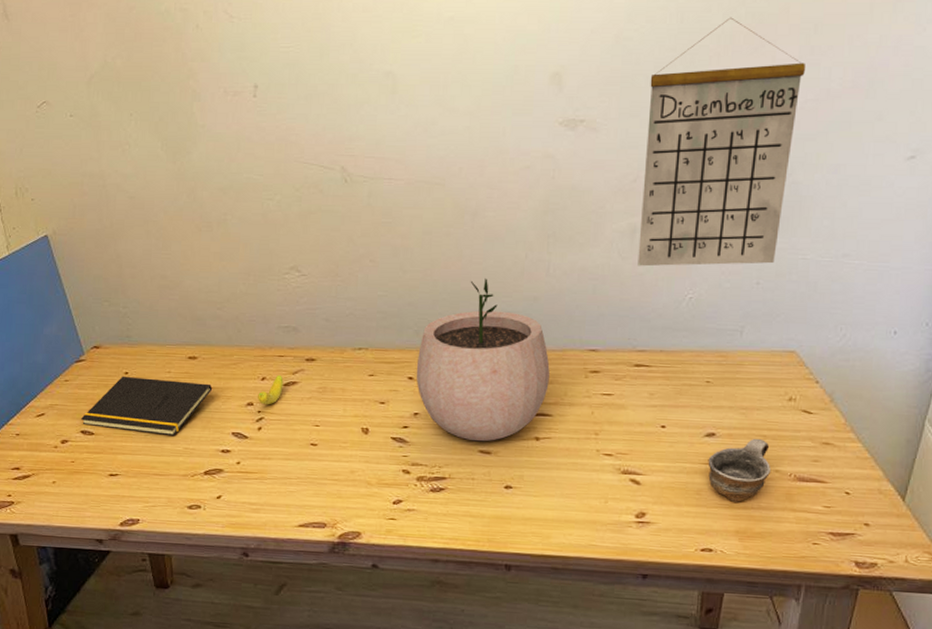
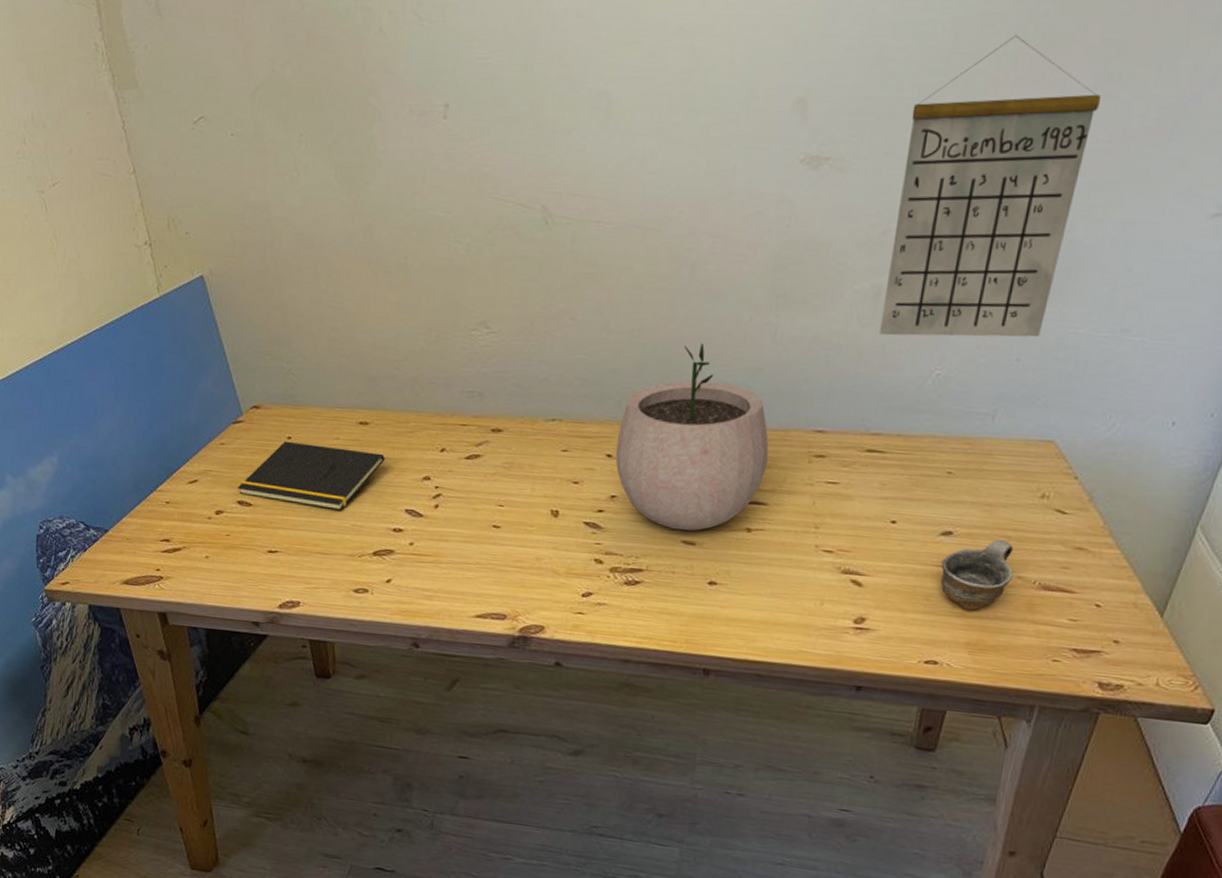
fruit: present [258,374,284,405] -> none [435,446,465,480]

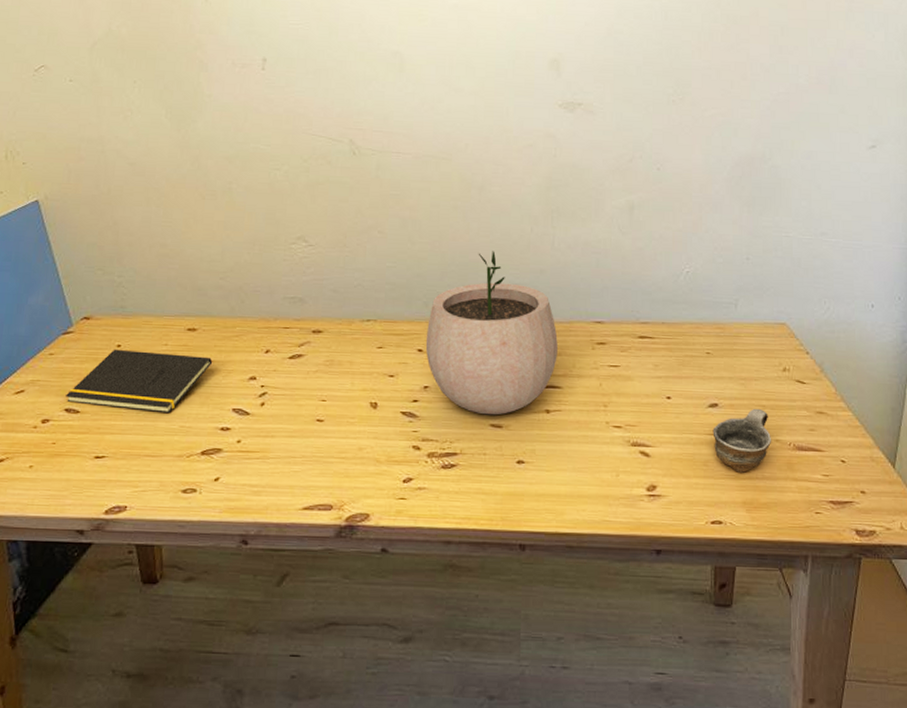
calendar: present [879,35,1102,338] -> none [637,17,777,242]

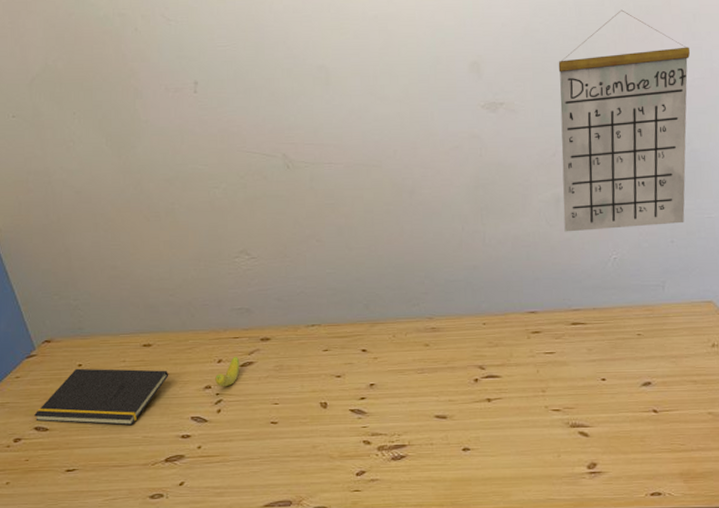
fruit: none [261,347,289,379] -> present [215,356,240,387]
plant pot: present [425,251,558,415] -> none [368,251,495,407]
calendar: none [637,17,777,242] -> present [558,10,691,232]
cup: present [712,408,772,473] -> none [647,384,705,446]

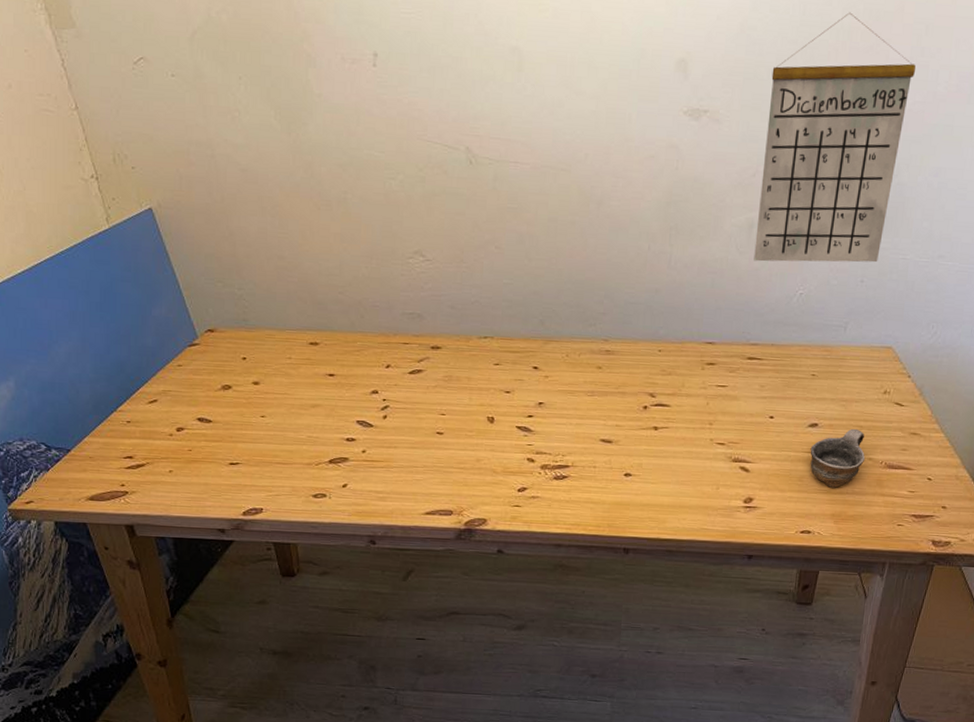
notepad: present [34,368,169,426] -> none [197,361,336,425]
fruit: present [215,356,240,387] -> none [382,362,409,393]
cup: none [647,384,705,446] -> present [810,428,866,488]

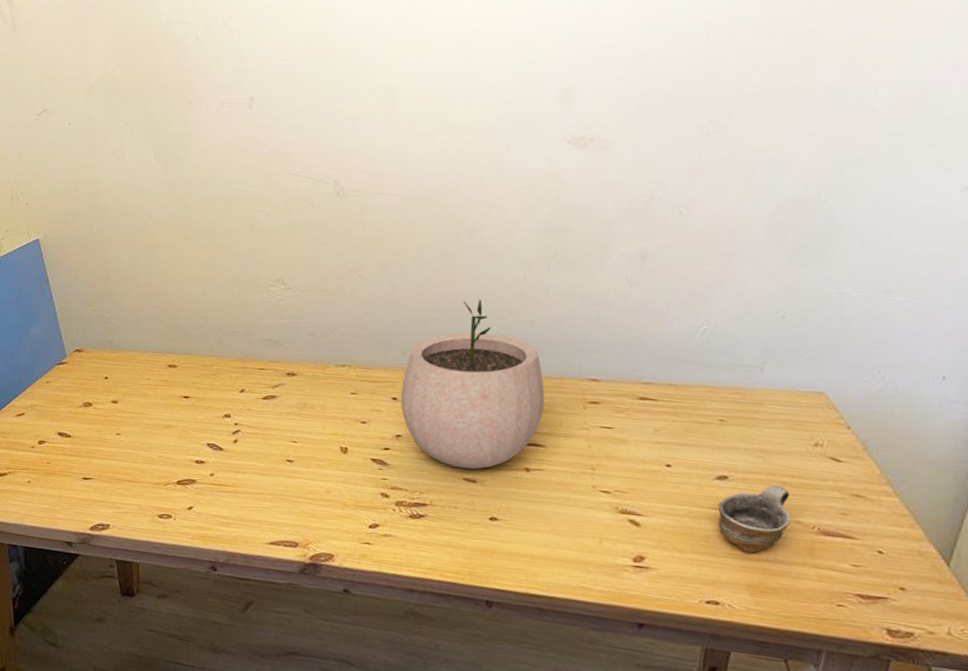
plant pot: none [541,269,669,431] -> present [400,299,545,470]
calendar: present [753,12,916,263] -> none [647,33,848,297]

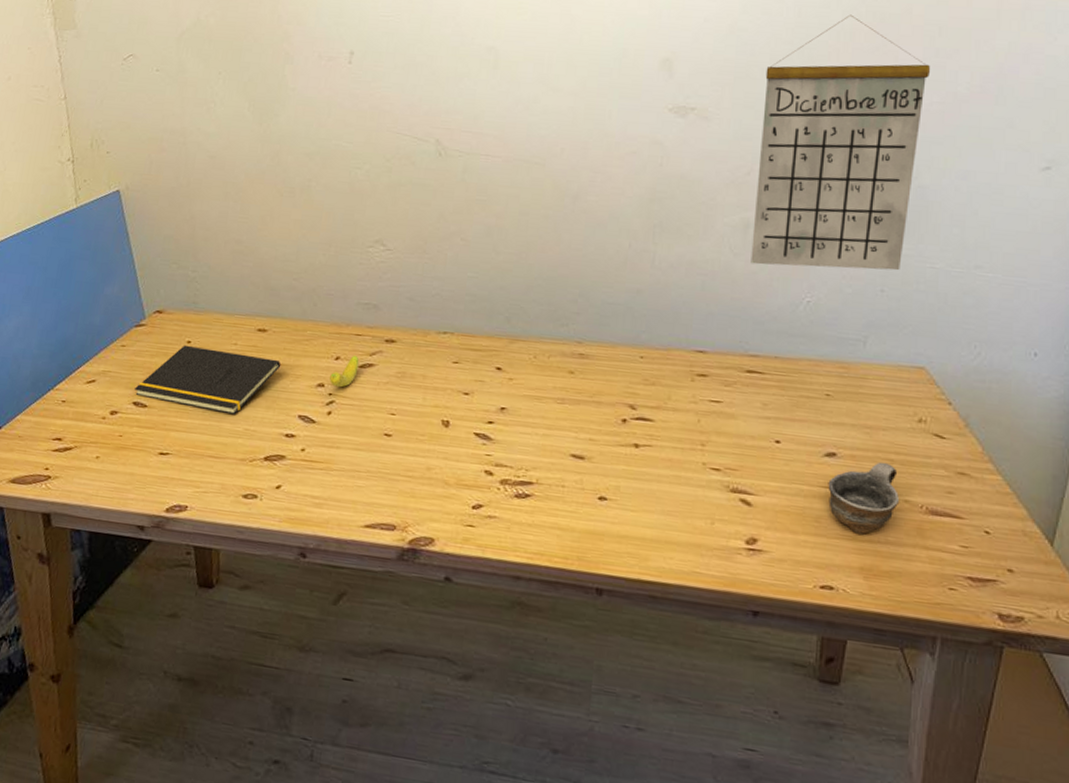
notepad: none [59,380,191,444] -> present [134,345,281,415]
fruit: none [235,387,263,418] -> present [329,355,359,388]
plant pot: present [400,299,545,470] -> none [505,266,653,445]
calendar: none [647,33,848,297] -> present [750,14,931,271]

